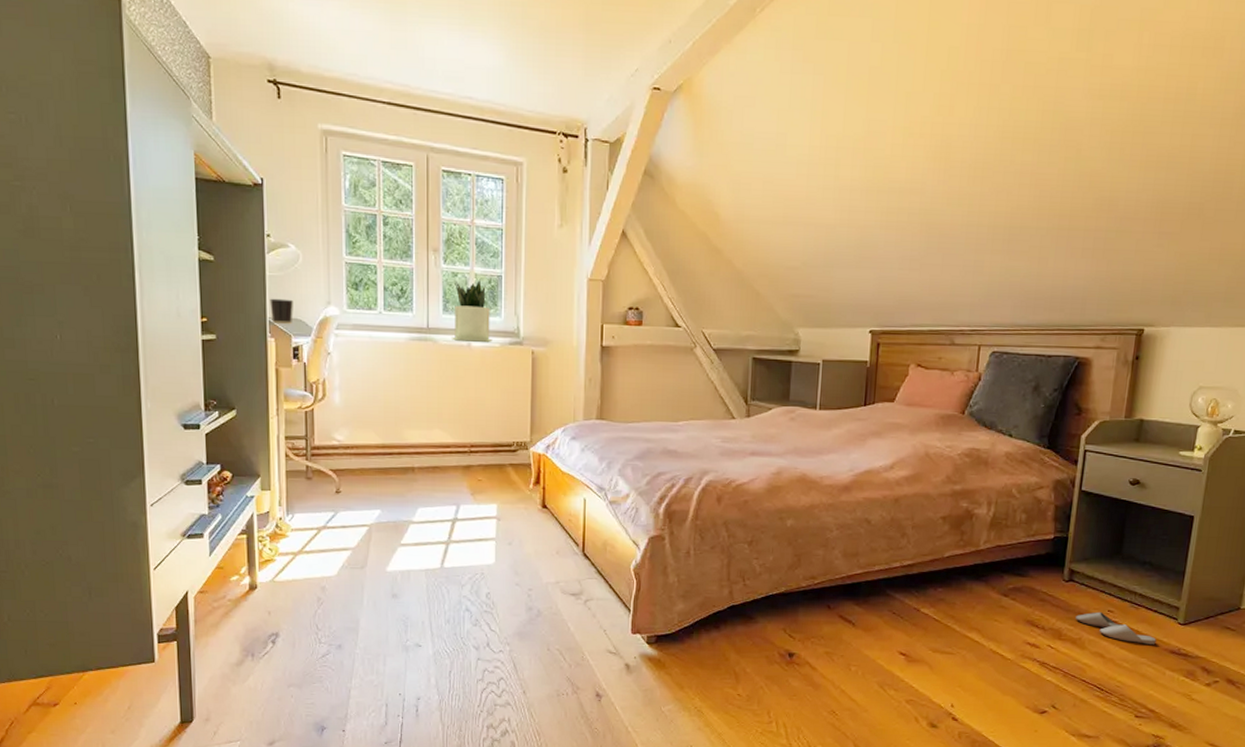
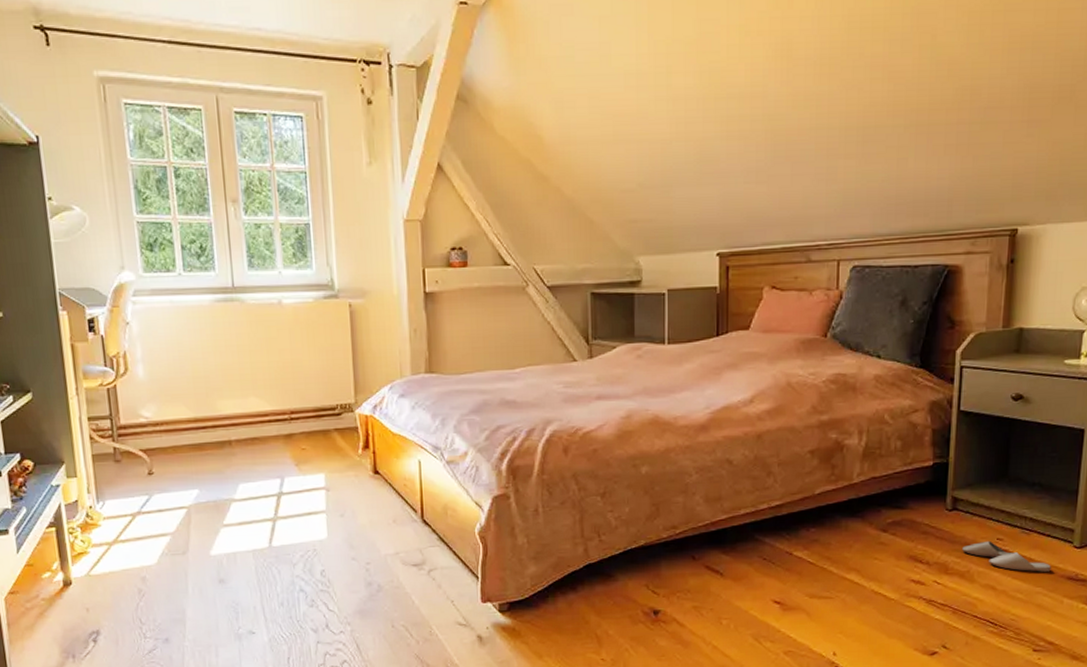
mug: present [269,298,293,325] -> none [57,267,85,296]
planter: present [451,280,493,343] -> none [258,230,305,300]

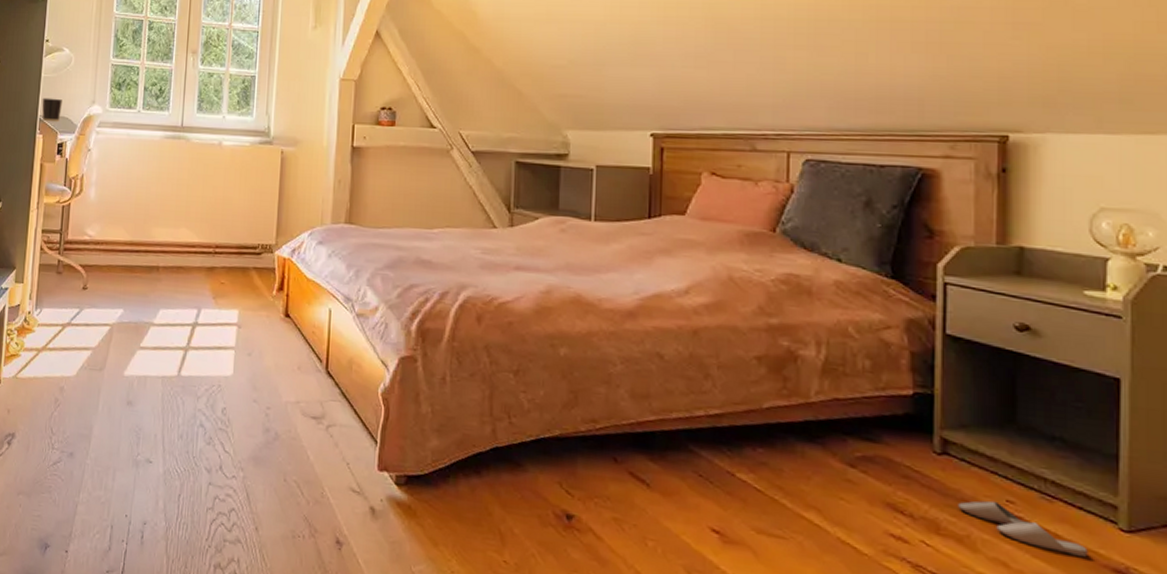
mug: none [57,267,85,296] -> present [42,98,62,123]

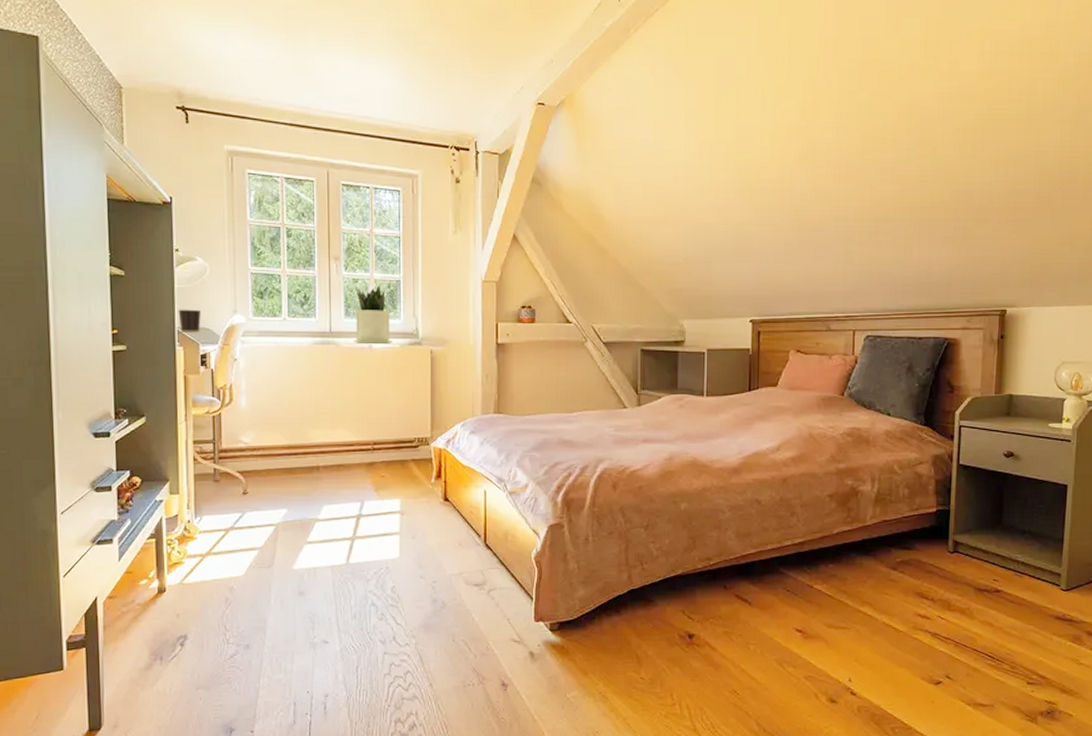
planter: none [203,80,243,142] -> present [352,285,393,345]
slippers: present [958,500,1088,557] -> none [963,581,1041,611]

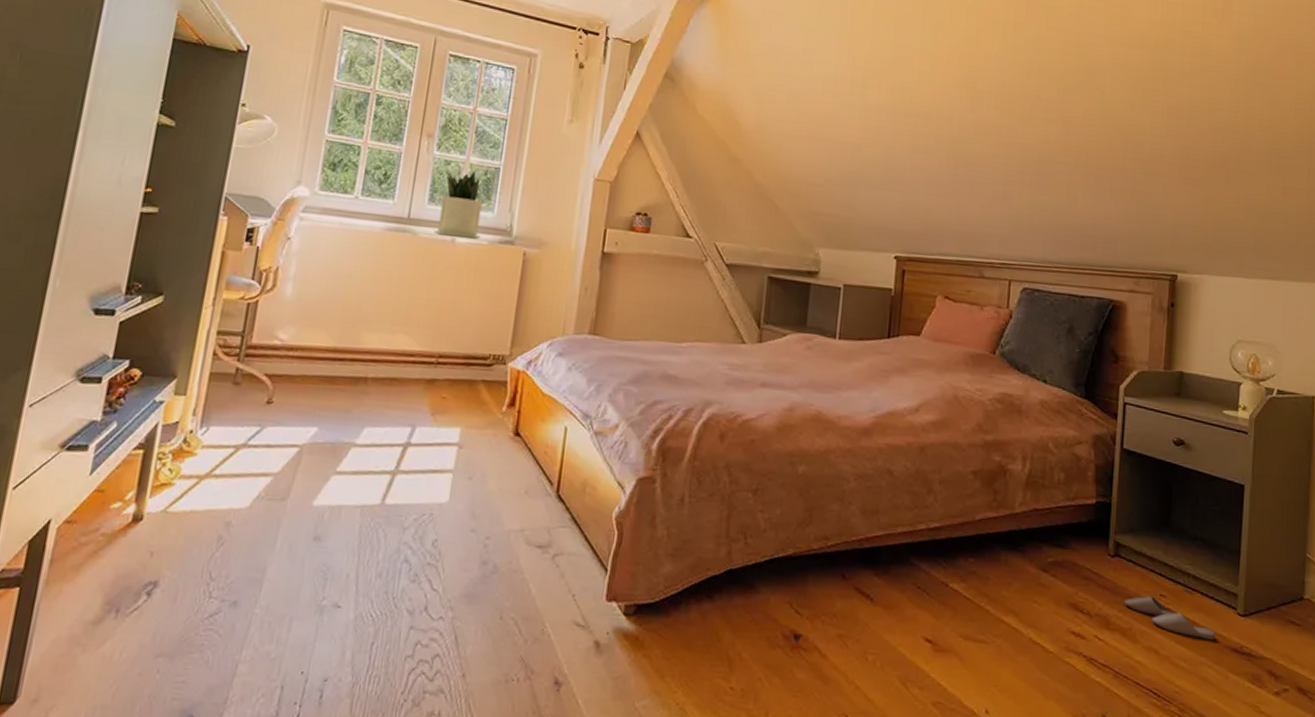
mug: present [178,309,201,334] -> none [228,172,258,203]
slippers: none [963,581,1041,611] -> present [1124,595,1215,640]

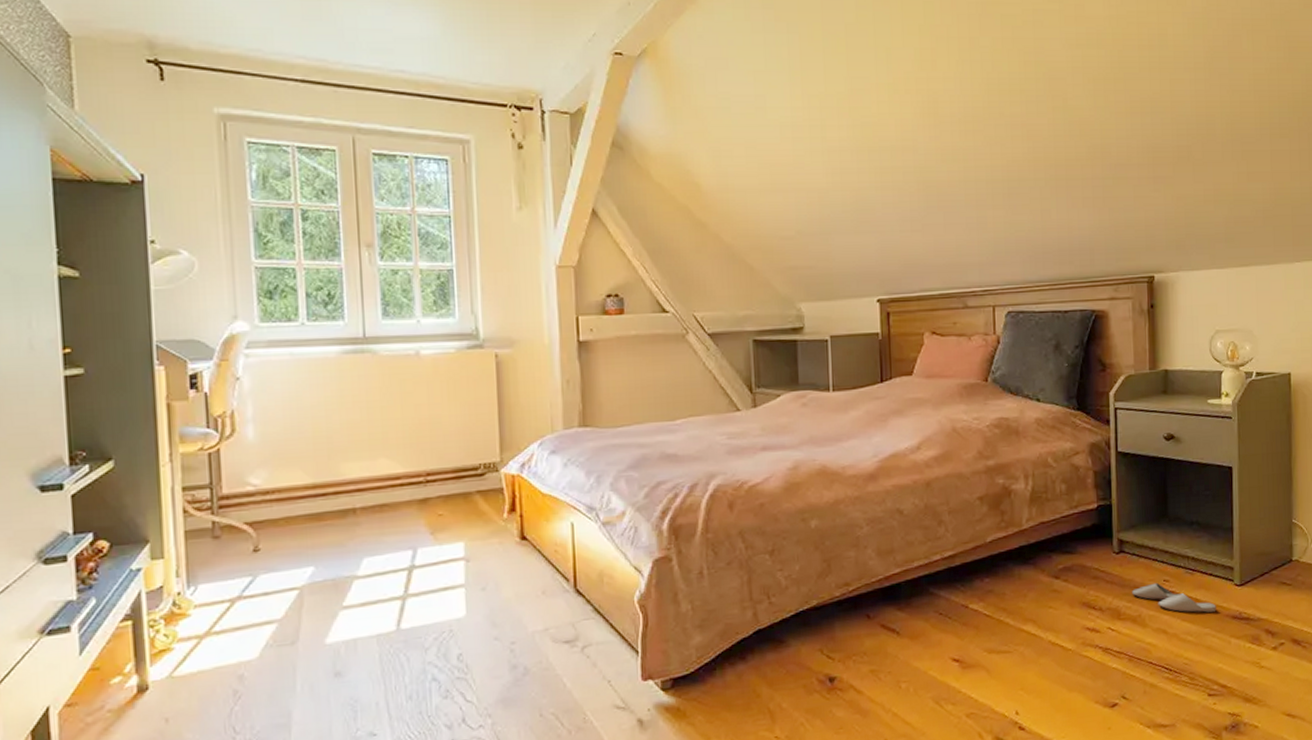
planter: present [433,169,482,240] -> none [394,276,446,351]

